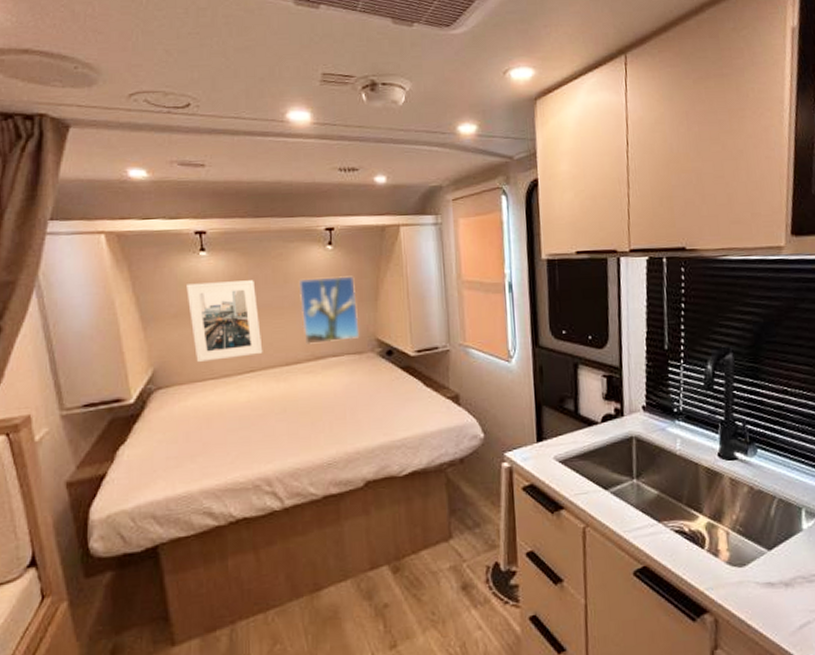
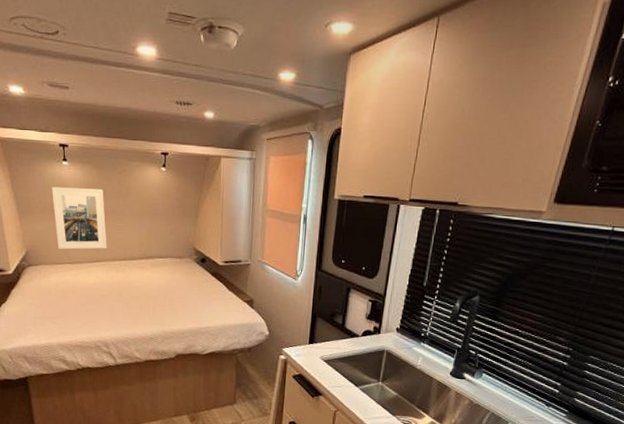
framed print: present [298,276,360,346] -> none [137,193,182,247]

